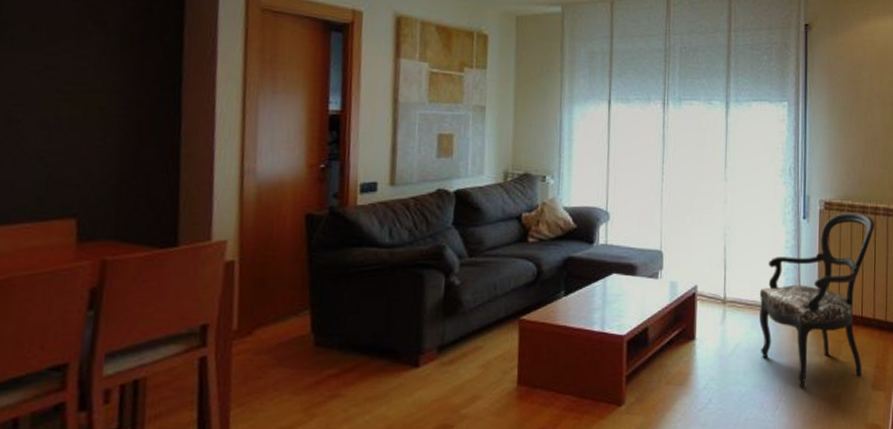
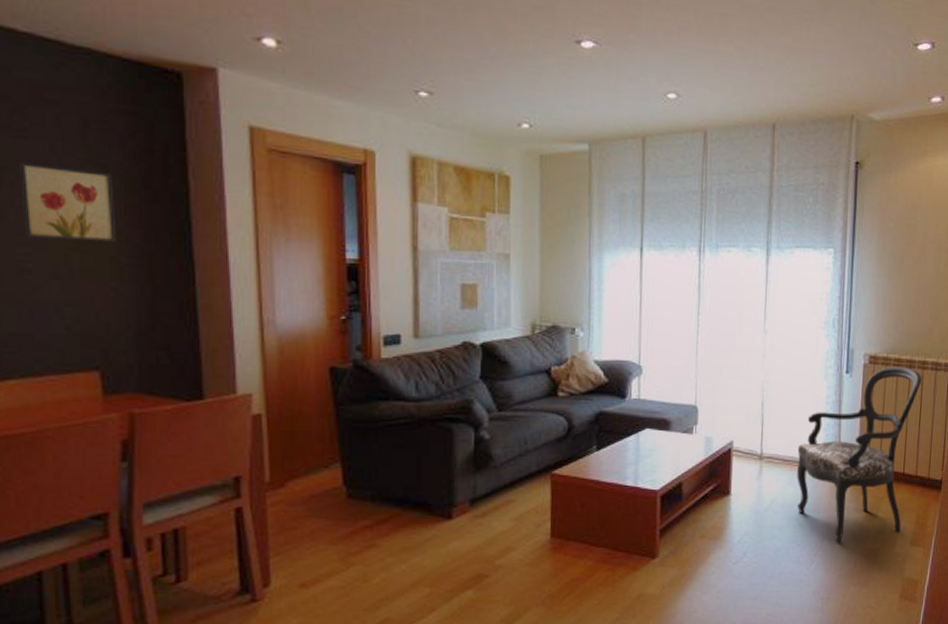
wall art: none [19,18,111,94] -> present [20,162,117,242]

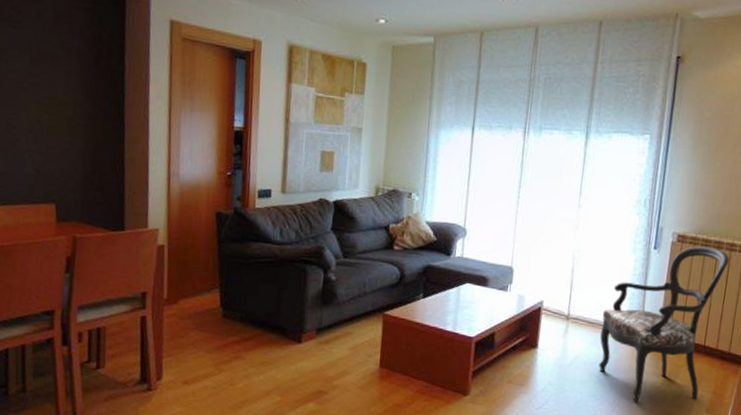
wall art: present [20,162,117,242] -> none [13,45,73,107]

